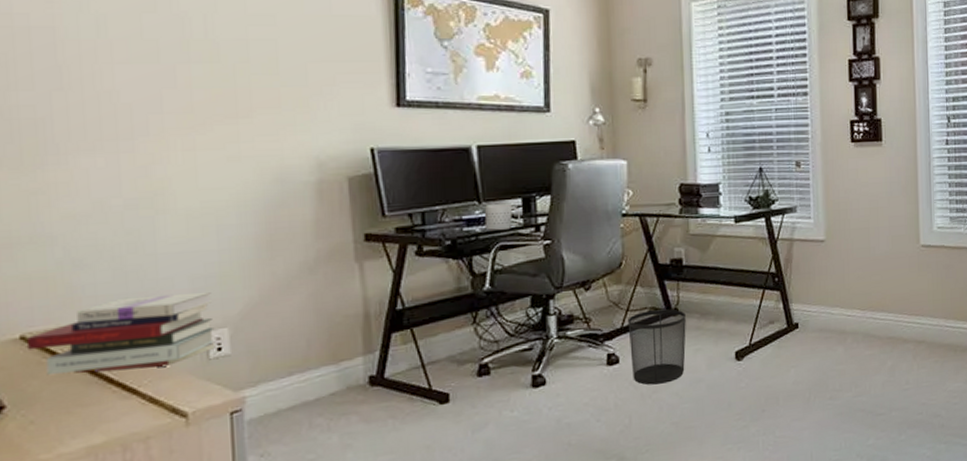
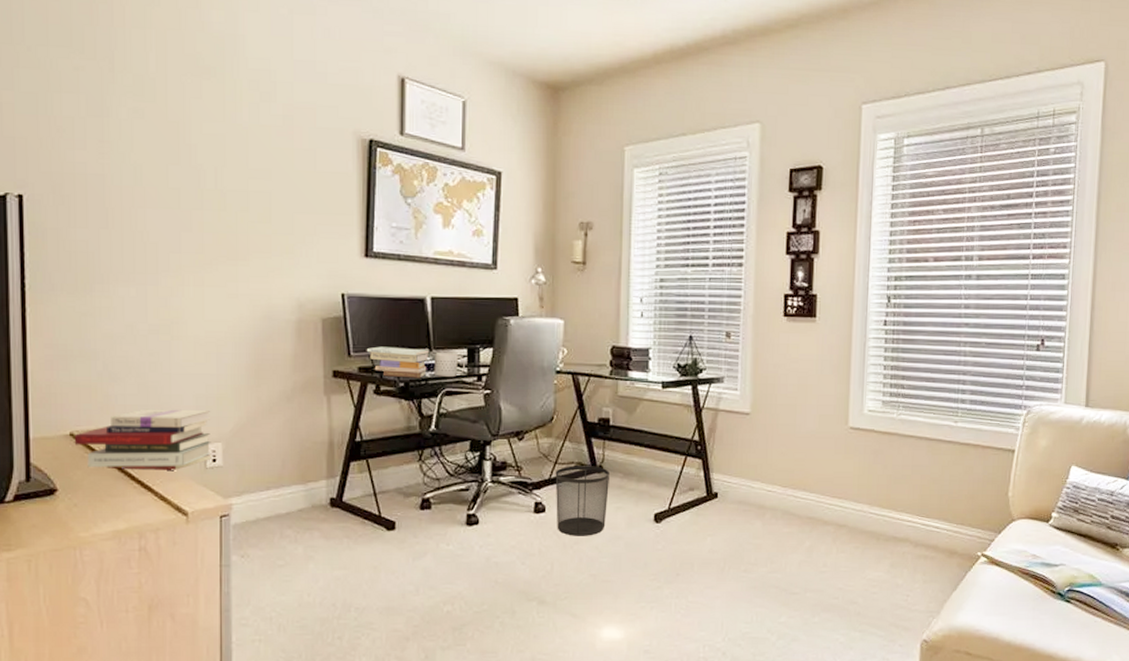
books: none [403,202,478,236] -> present [366,346,428,379]

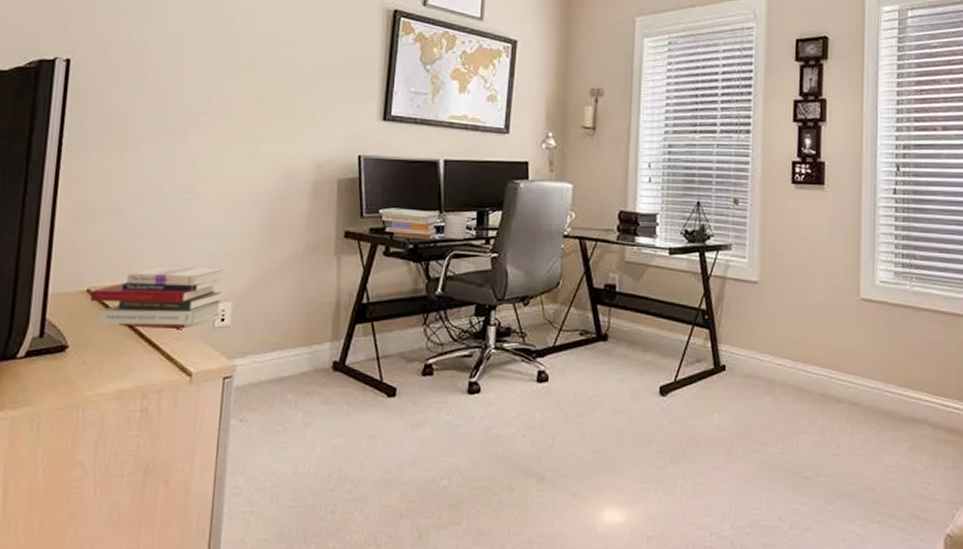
waste bin: present [555,466,609,536] -> none [559,333,615,409]

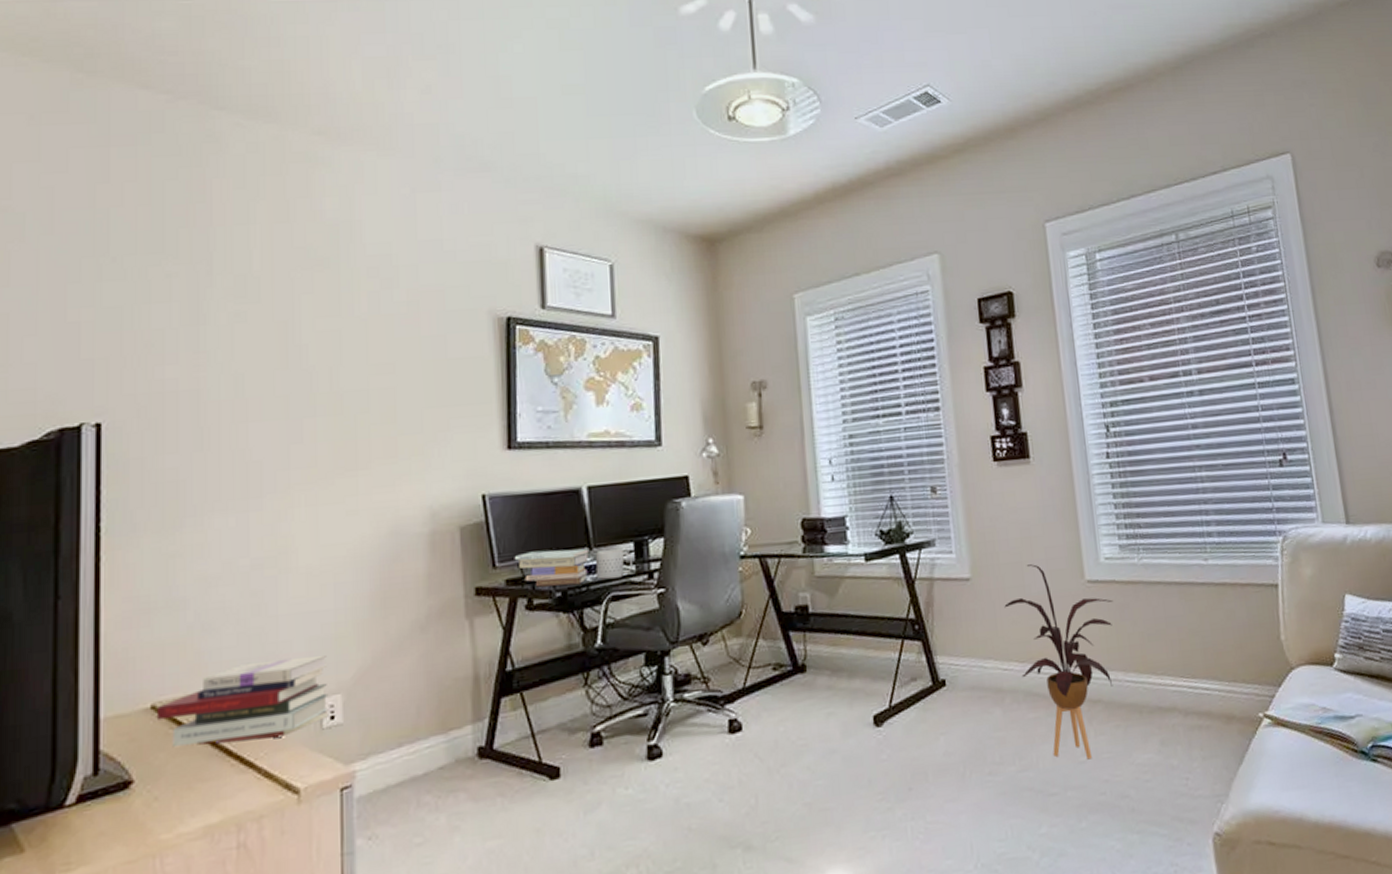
house plant: none [785,277,883,453] -> present [1004,564,1114,760]

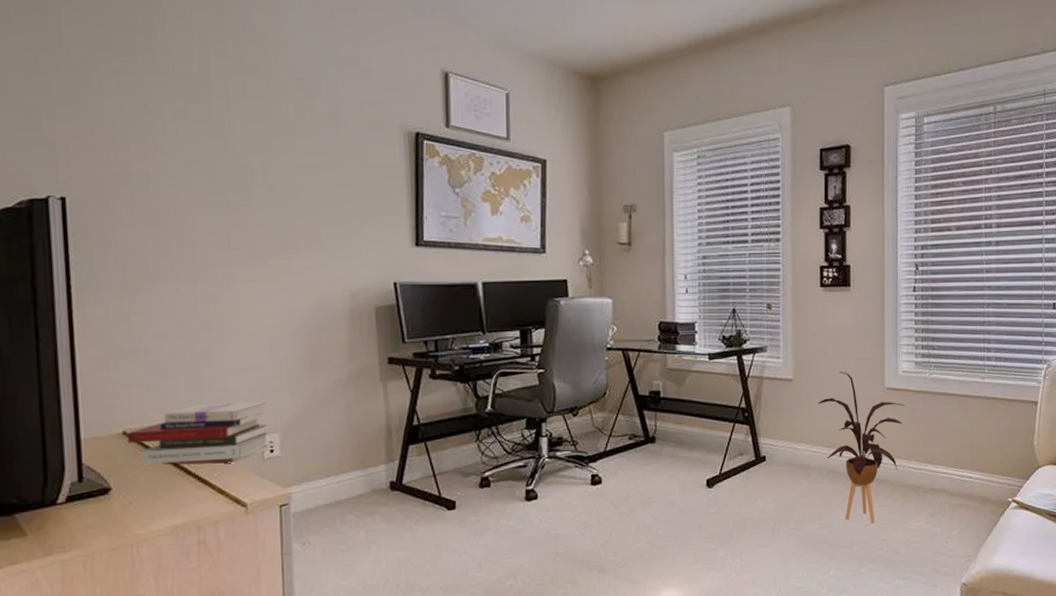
books: present [514,549,589,587] -> none [420,331,482,362]
mug: present [595,549,633,580] -> none [487,335,519,359]

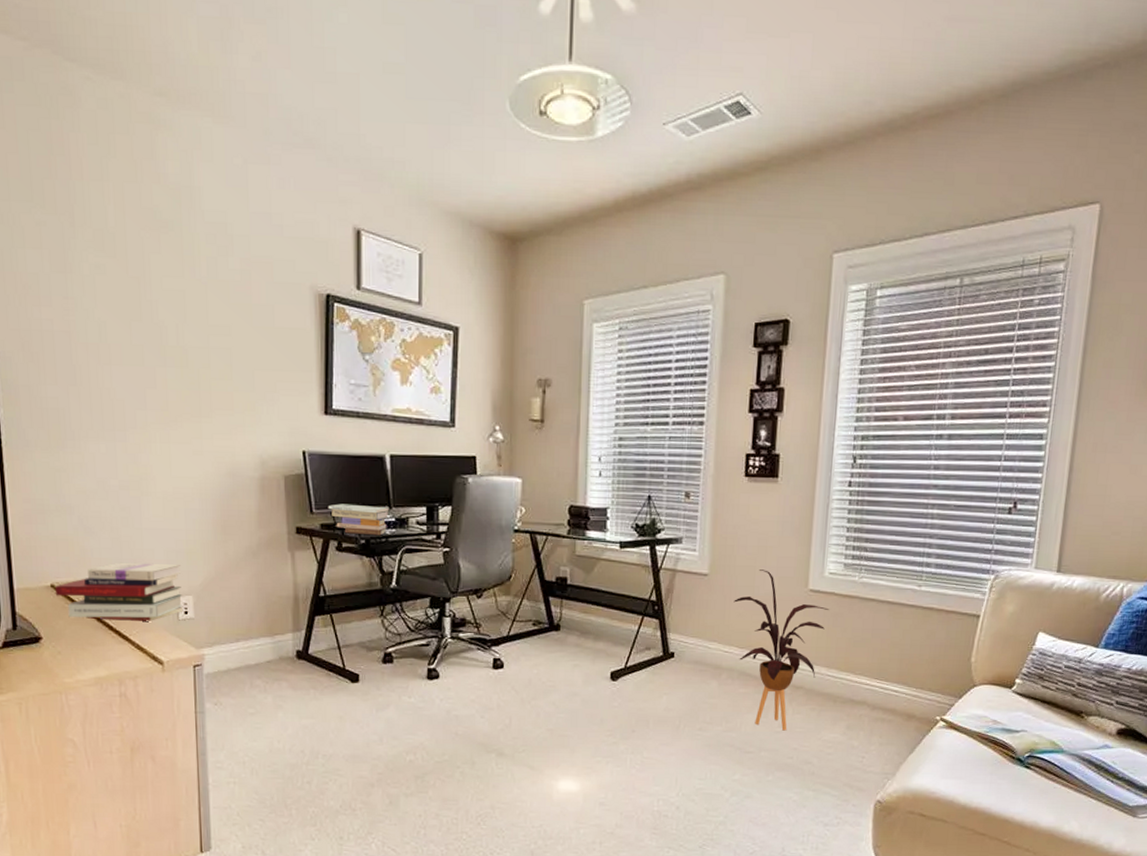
books: none [420,331,482,362] -> present [328,503,388,536]

